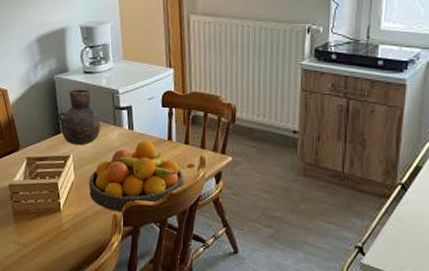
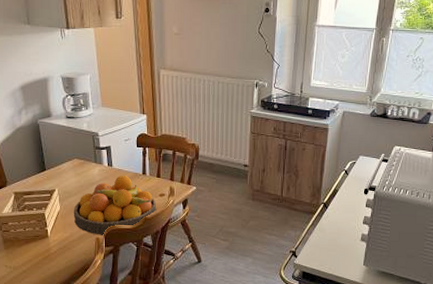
vase: present [57,89,100,146] -> none [42,132,82,181]

